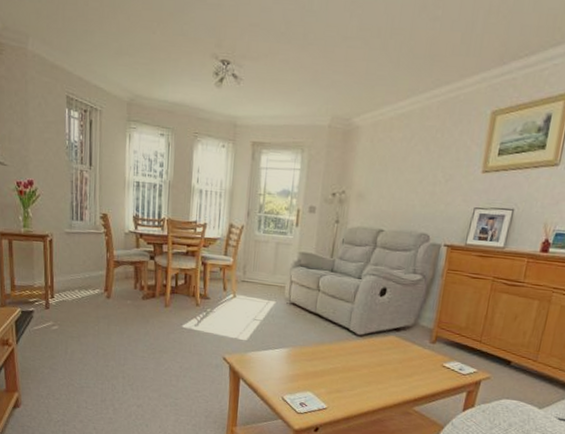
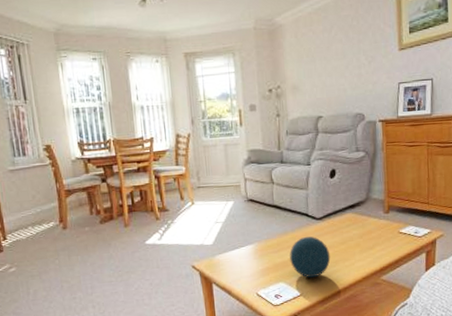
decorative orb: none [322,350,365,394] -> present [289,236,331,278]

